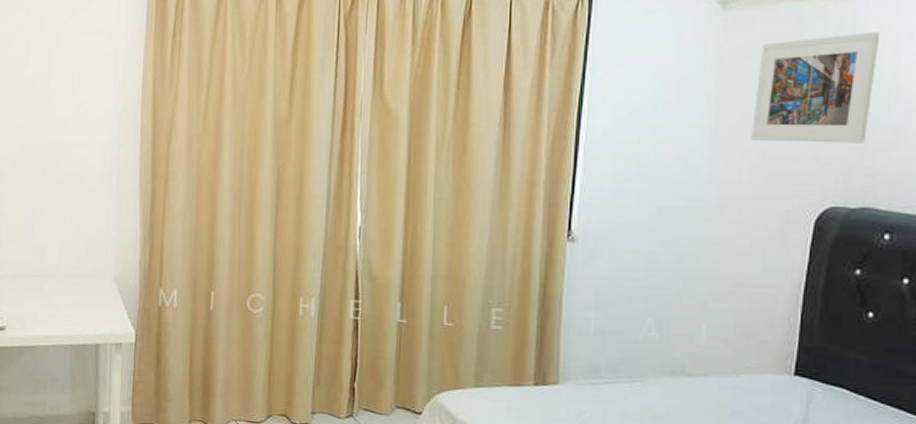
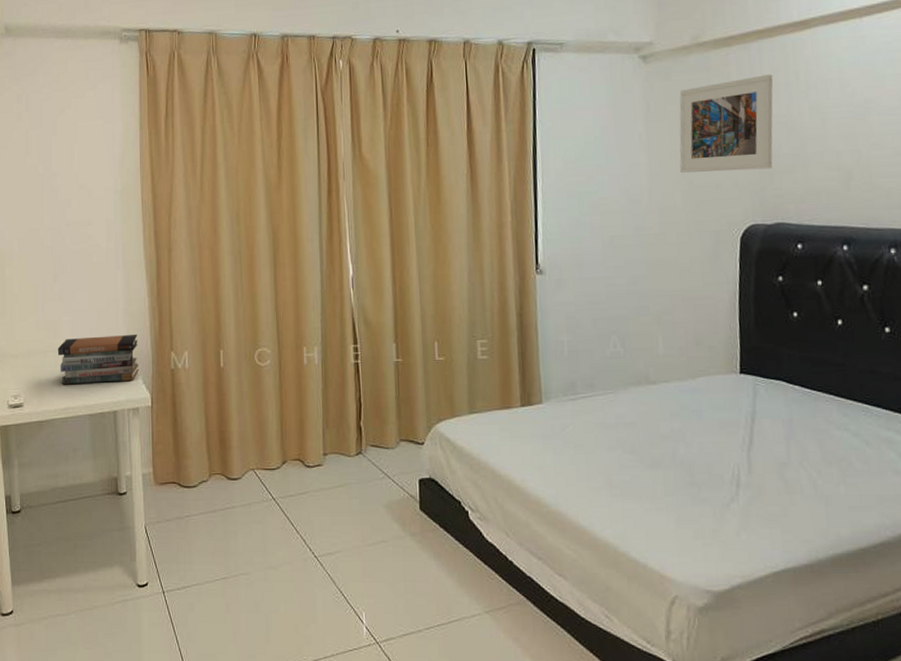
book stack: none [43,264,127,314] -> present [57,334,140,385]

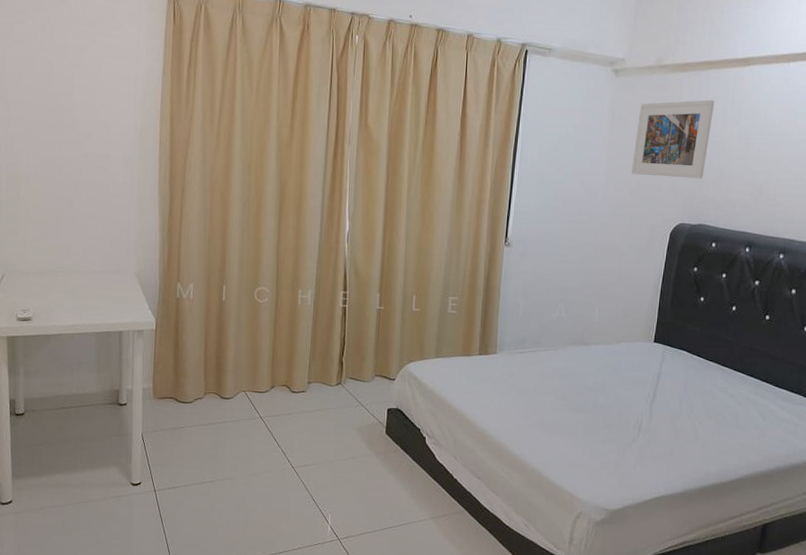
book stack: present [57,334,140,385] -> none [68,262,147,305]

